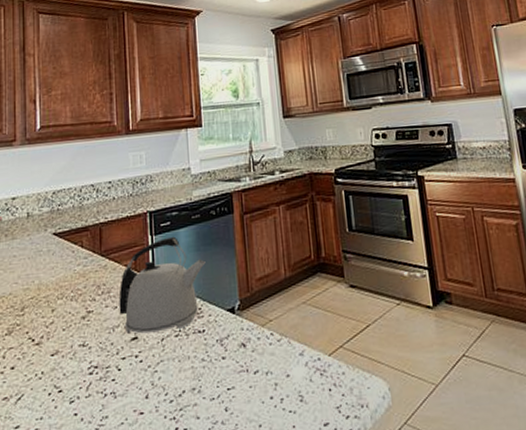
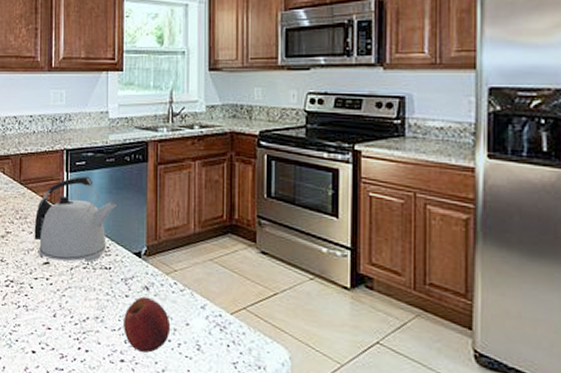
apple: none [222,354,272,417] -> present [124,296,171,353]

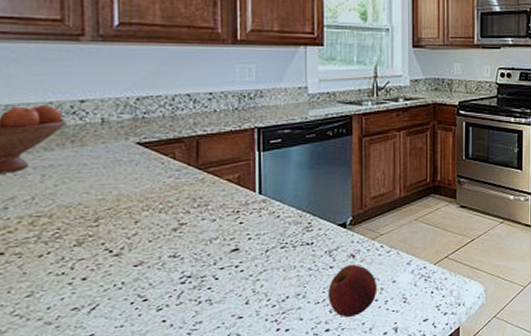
kettle: present [34,176,117,262] -> none [218,154,319,246]

